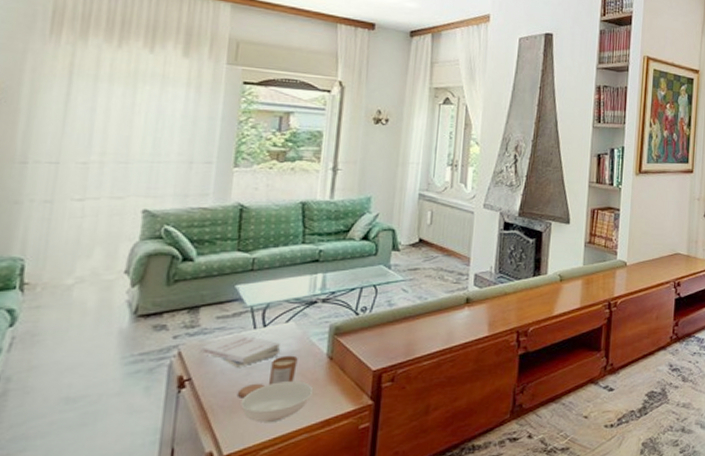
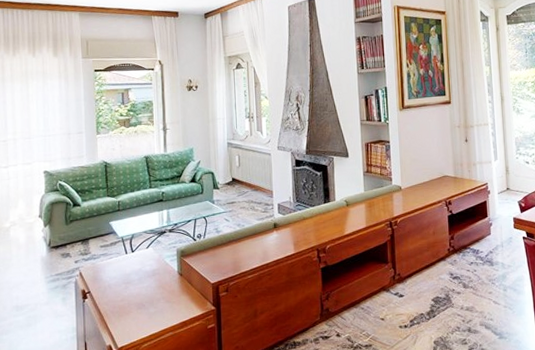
books: present [199,333,281,367] -> none [92,258,146,283]
candle: present [238,355,298,398] -> none [122,273,159,306]
bowl: present [240,381,314,422] -> none [124,292,172,323]

